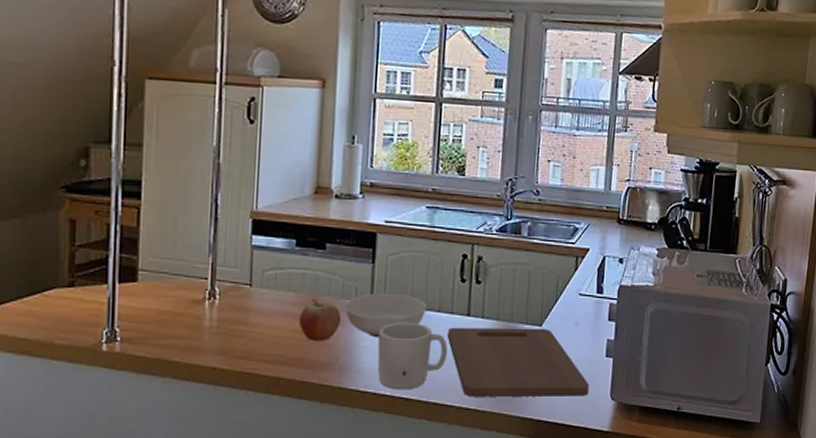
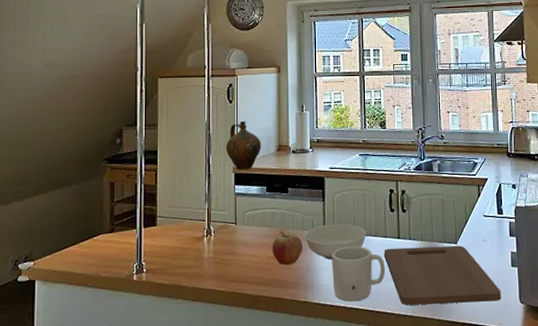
ceramic jug: none [241,149,293,215] -> present [226,120,261,169]

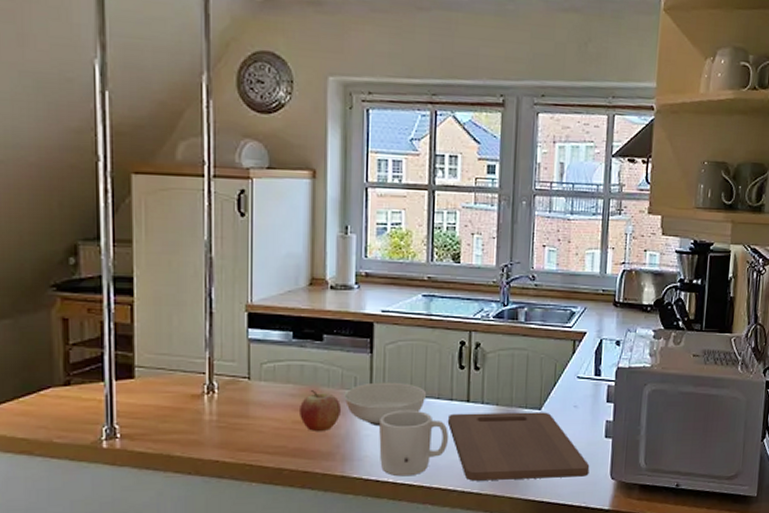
ceramic jug: present [226,120,261,169] -> none [235,242,287,308]

